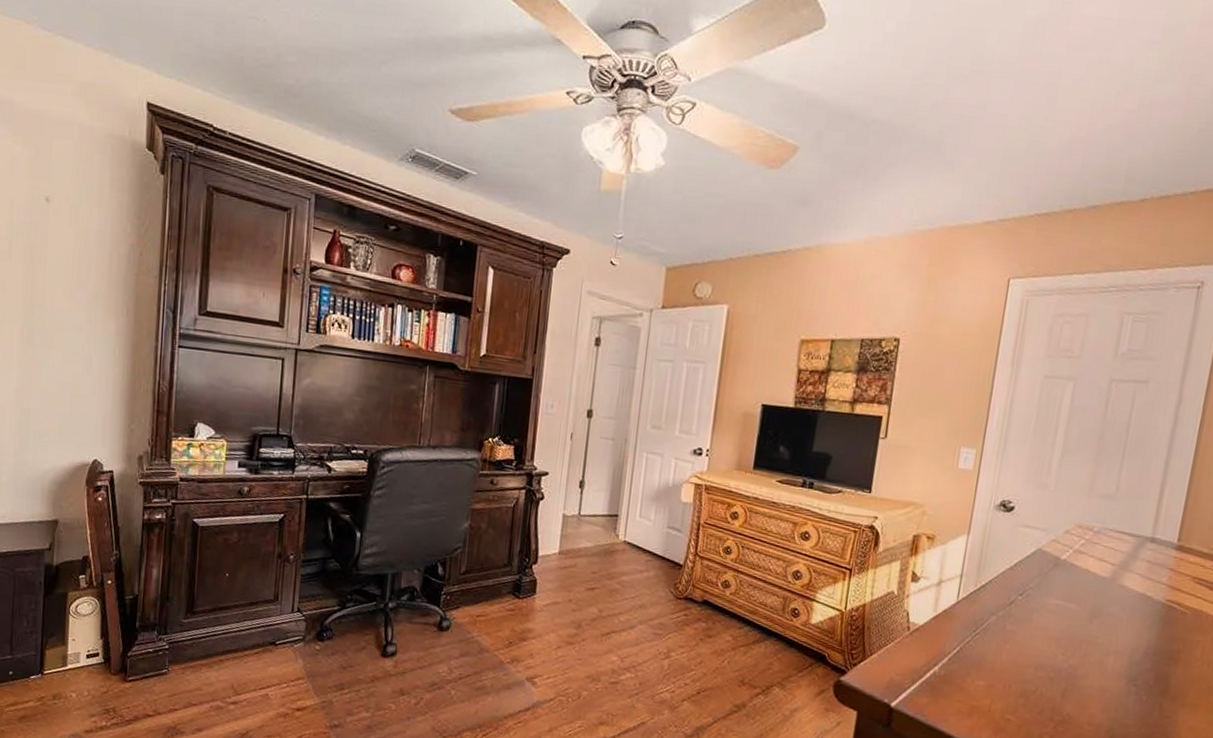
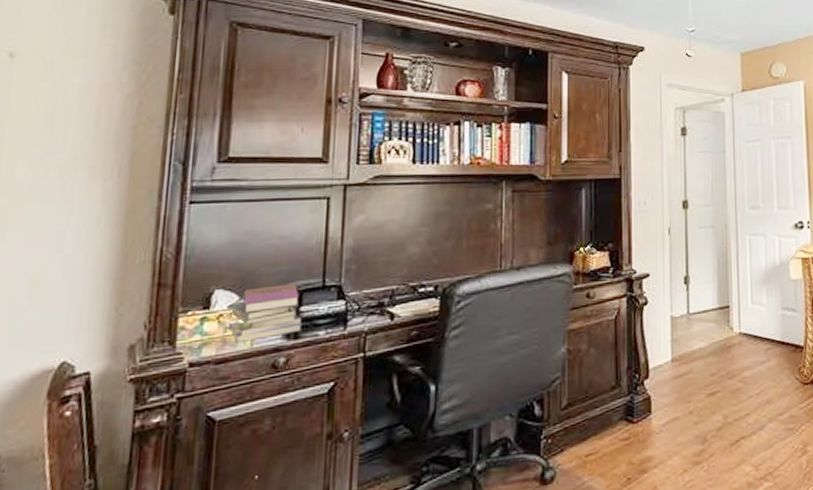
books: none [205,426,261,470] -> present [226,284,301,344]

